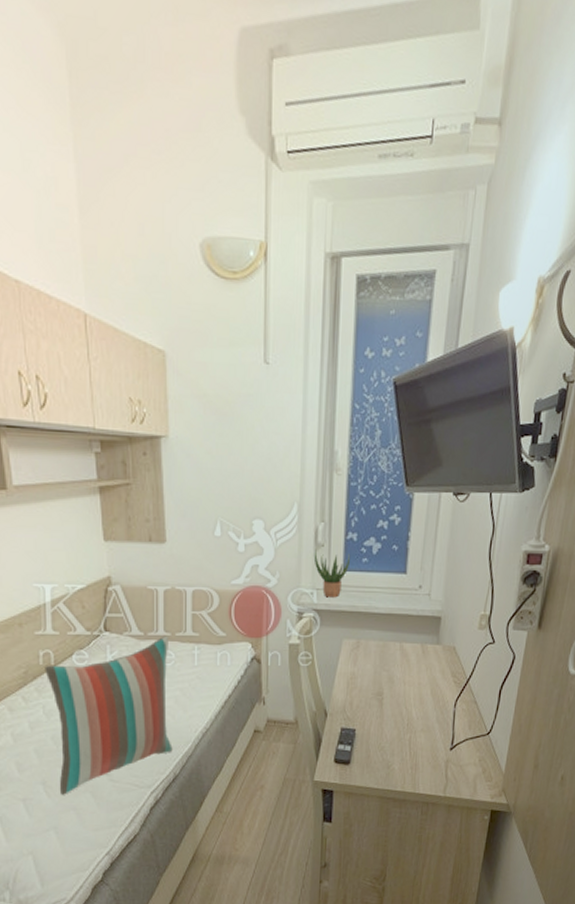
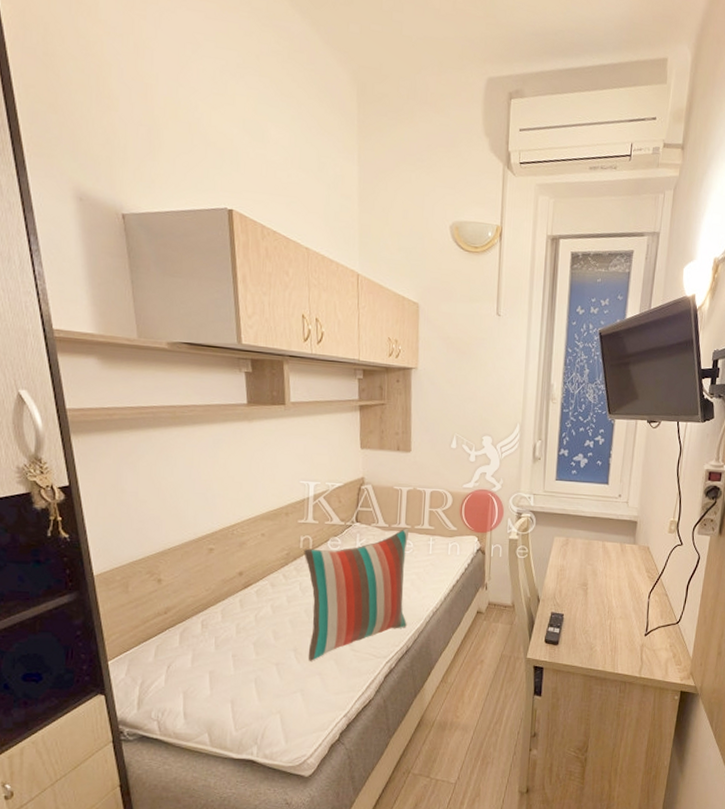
potted plant: present [313,550,351,598] -> none [532,462,563,502]

